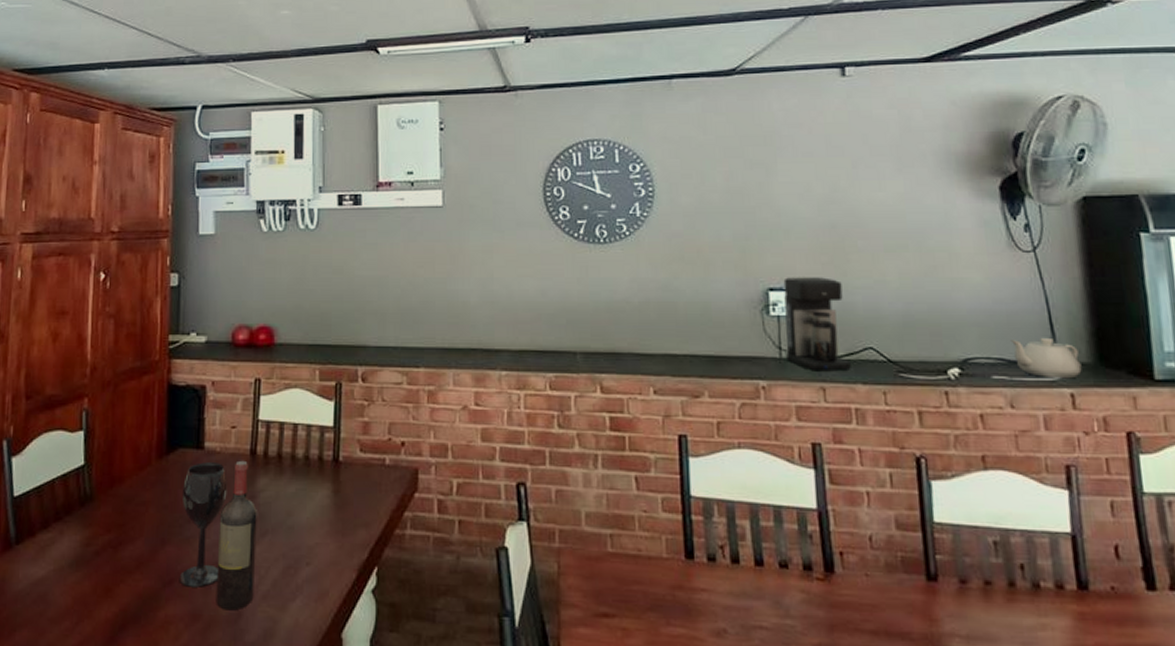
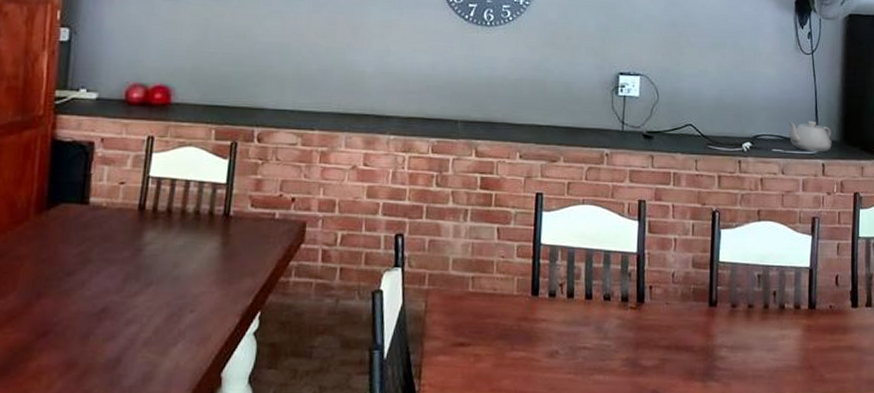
wine glass: present [179,462,228,587] -> none [54,217,113,337]
wine bottle: present [216,460,257,611] -> none [93,215,143,358]
coffee maker: present [783,277,851,370] -> none [627,64,675,142]

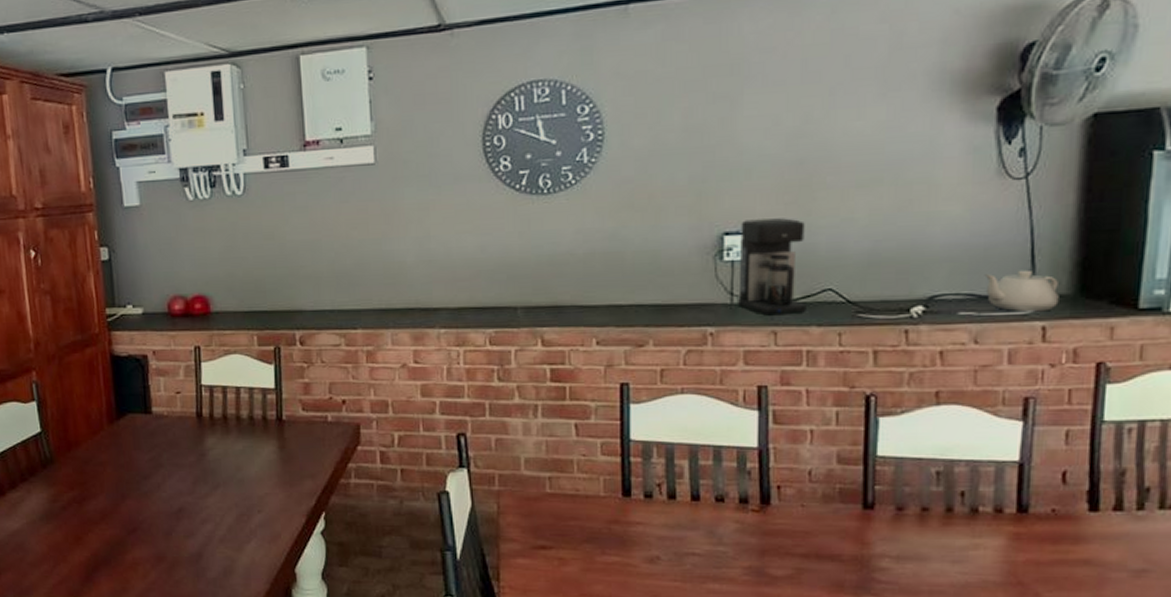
coffee maker: none [627,64,675,142] -> present [738,218,807,315]

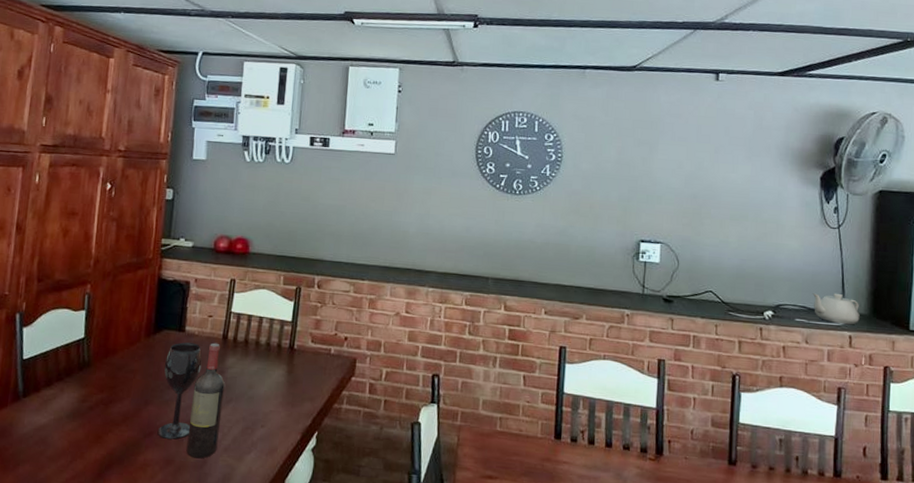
wine glass: none [135,425,178,534] -> present [157,342,203,439]
wine bottle: none [173,422,212,553] -> present [186,342,225,459]
coffee maker: present [738,218,807,315] -> none [647,233,695,307]

